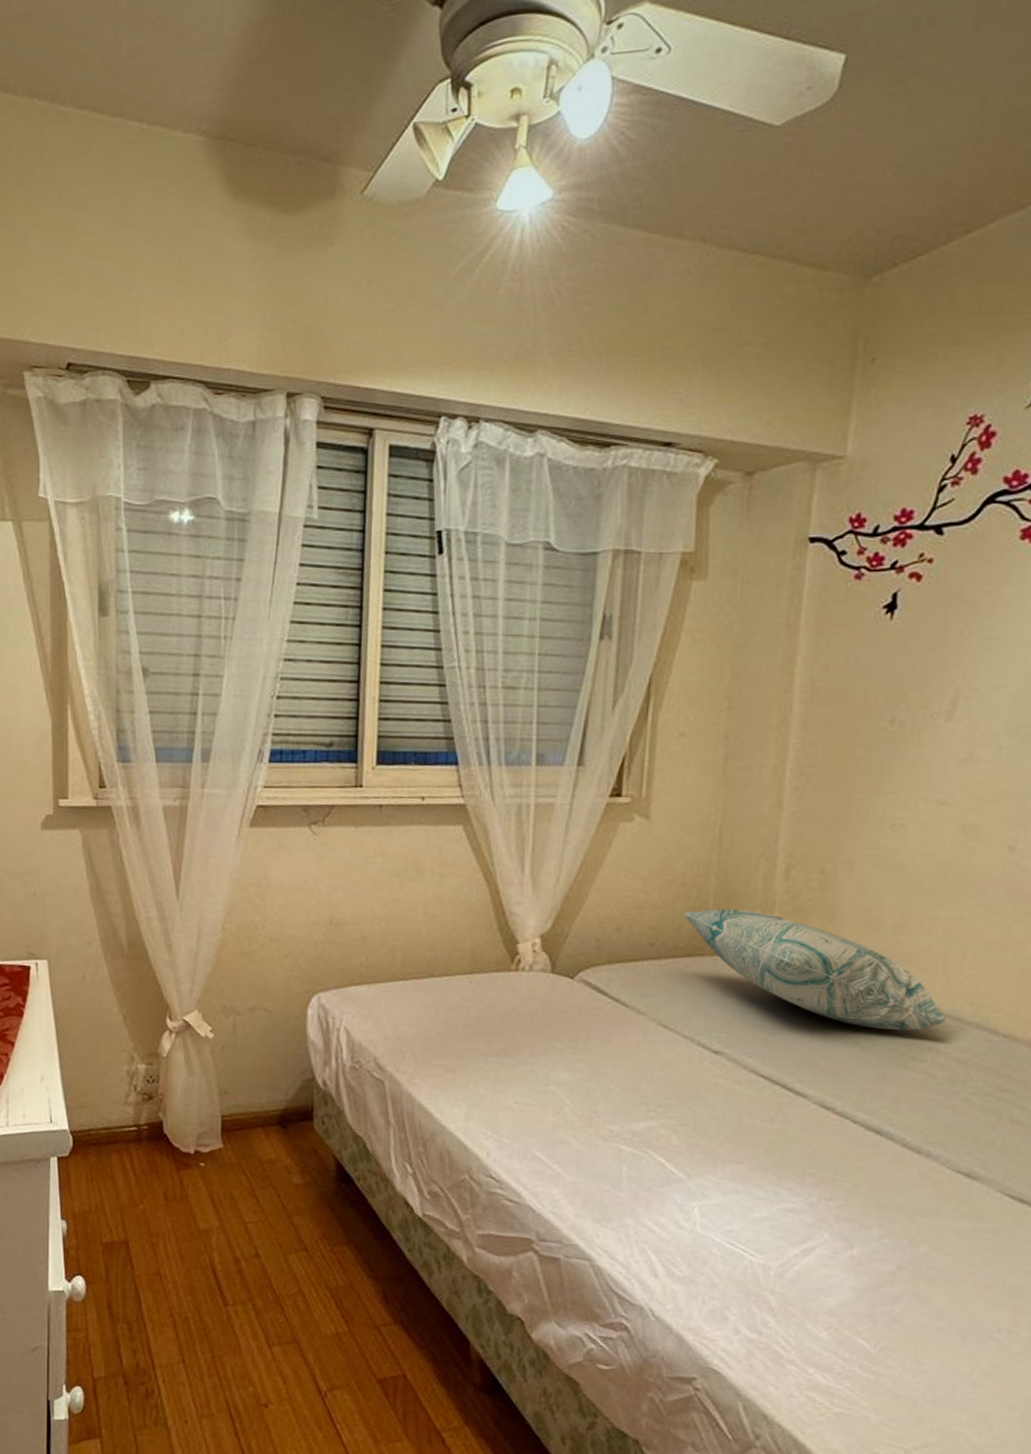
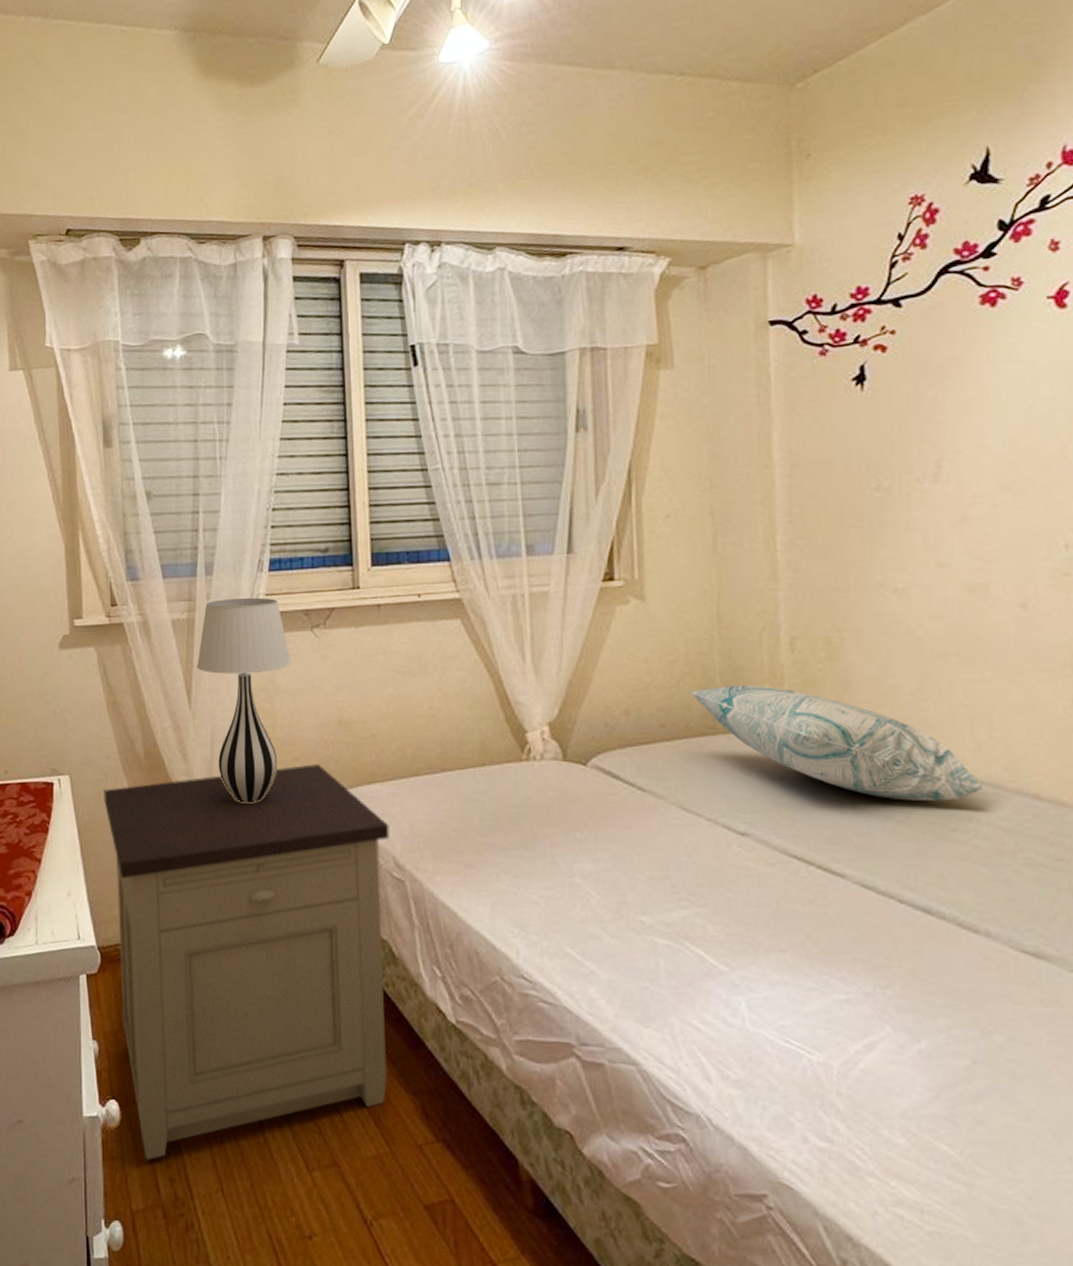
nightstand: none [83,962,373,1333] -> present [104,764,390,1160]
table lamp: none [186,788,286,998] -> present [196,597,292,803]

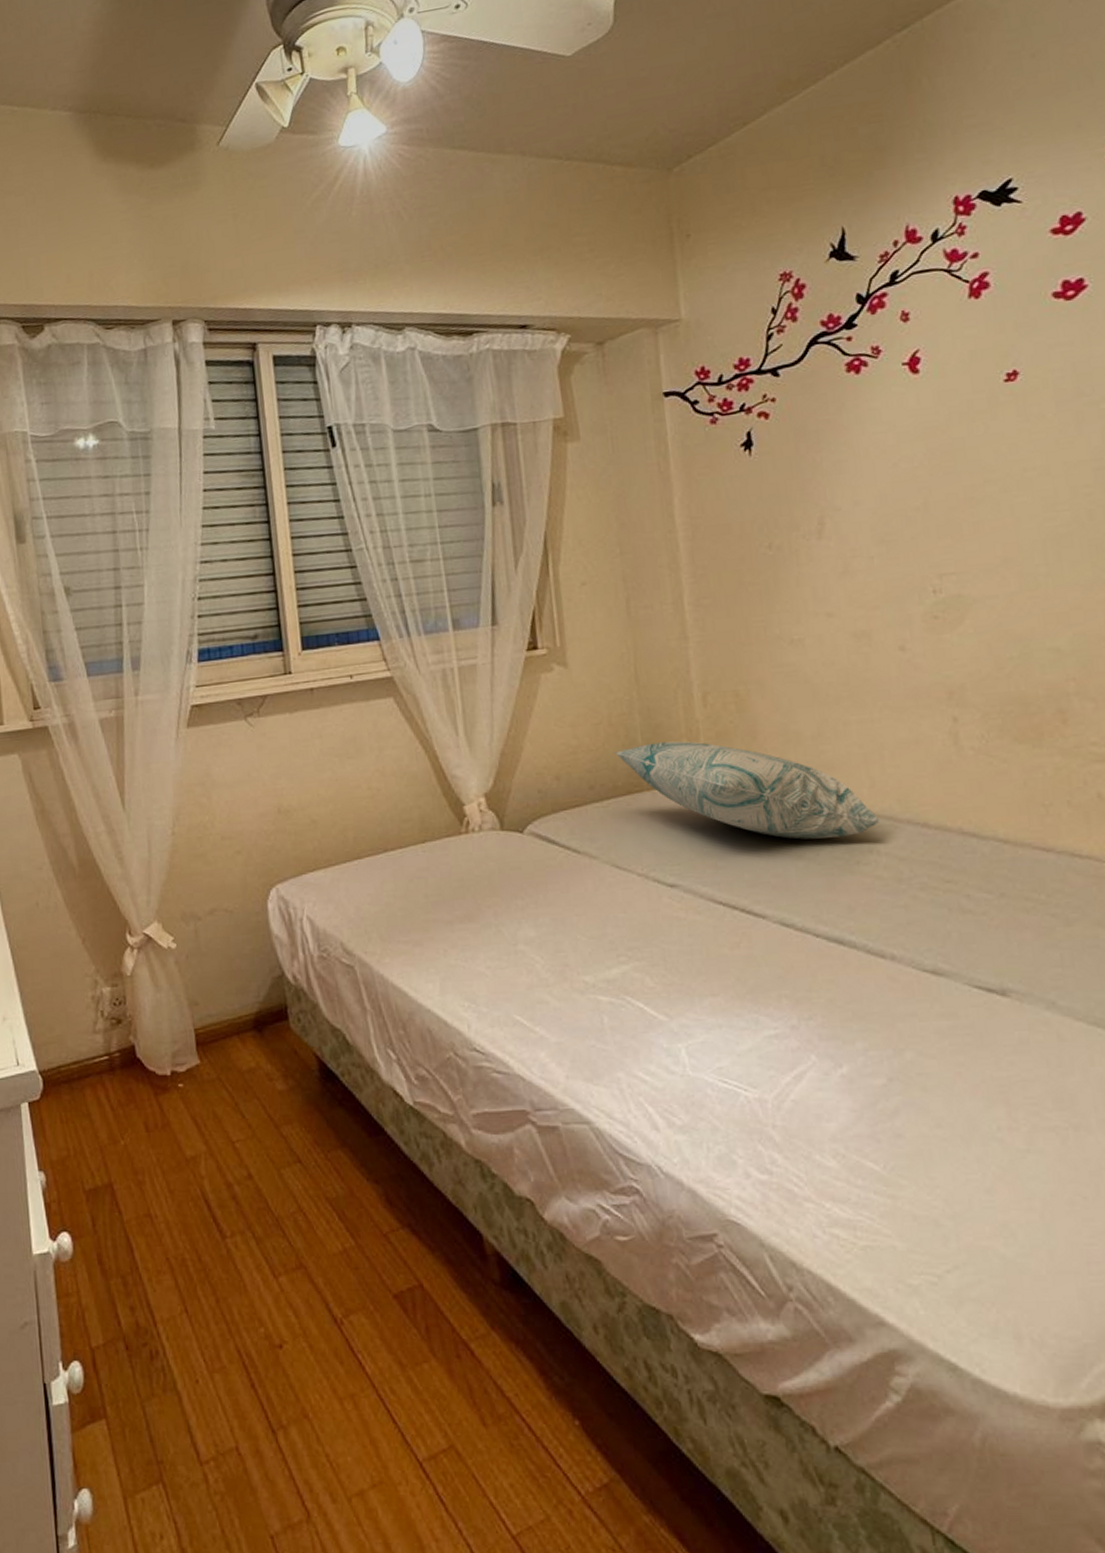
nightstand: present [104,764,390,1160] -> none [36,856,349,1291]
table lamp: present [196,597,292,803] -> none [128,689,227,903]

